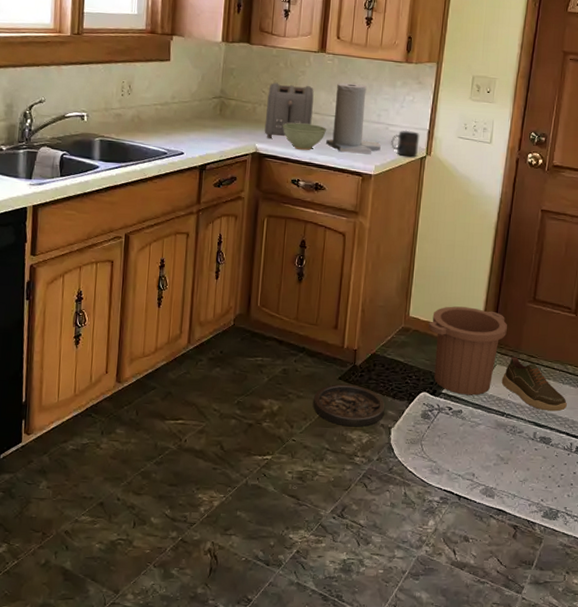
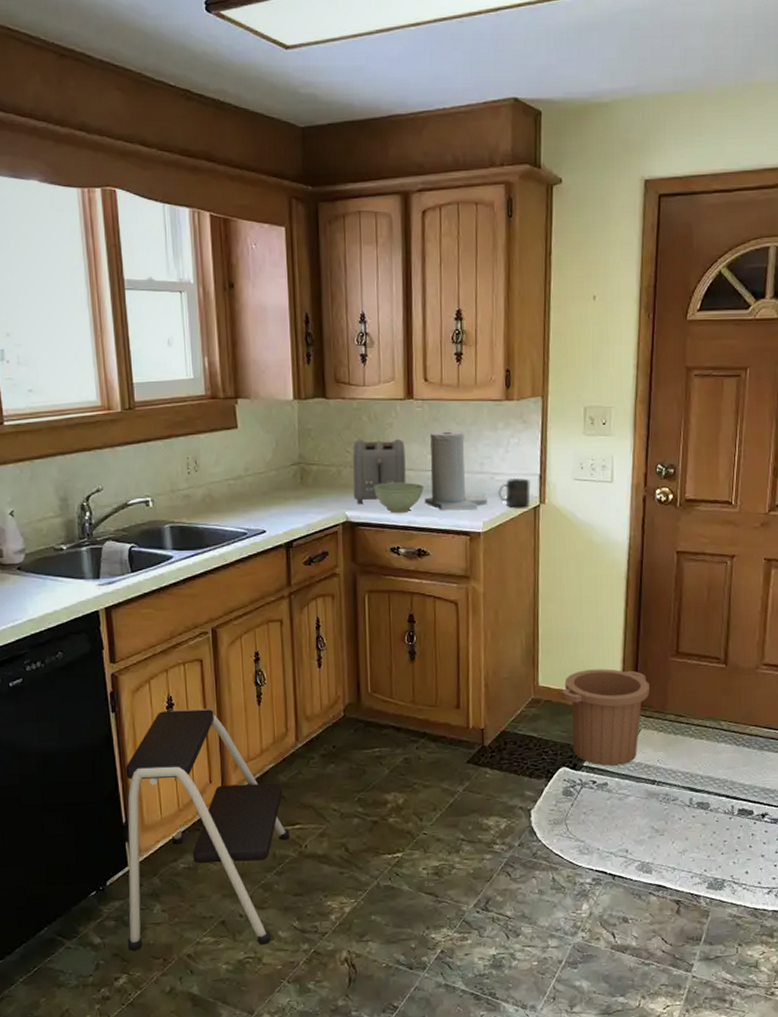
step stool: none [11,303,173,529] -> present [125,708,290,951]
pet bowl: present [313,383,386,427] -> none [442,767,522,813]
shoe: present [501,357,567,412] -> none [648,718,724,774]

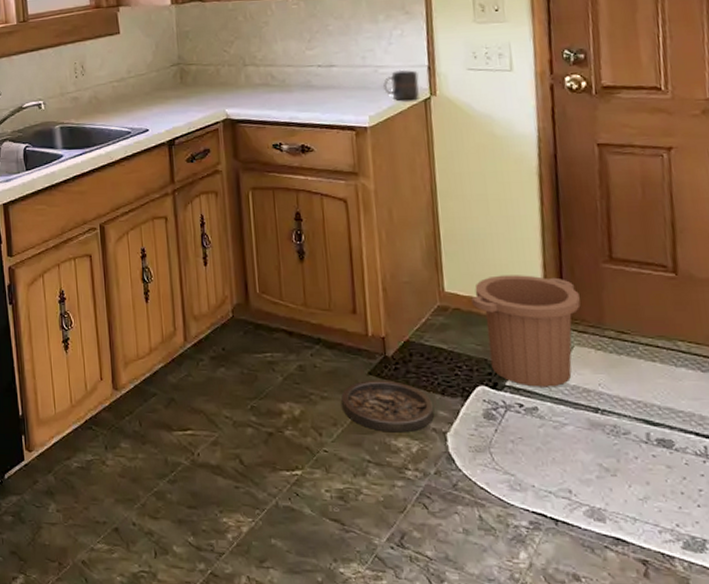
step stool: present [125,708,290,951] -> none [21,303,182,559]
toaster: present [352,439,406,504] -> none [230,37,285,101]
bowl: present [374,482,425,514] -> none [253,78,305,111]
paper towel: present [424,431,487,511] -> none [304,25,372,106]
pet bowl: none [442,767,522,813] -> present [341,379,435,433]

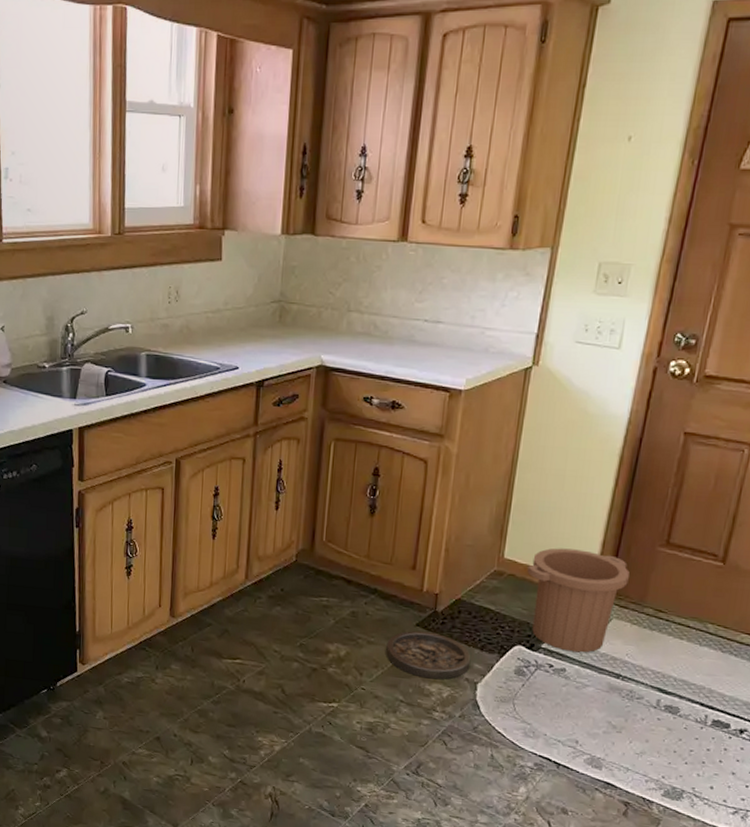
mug: present [383,69,420,101] -> none [487,334,525,368]

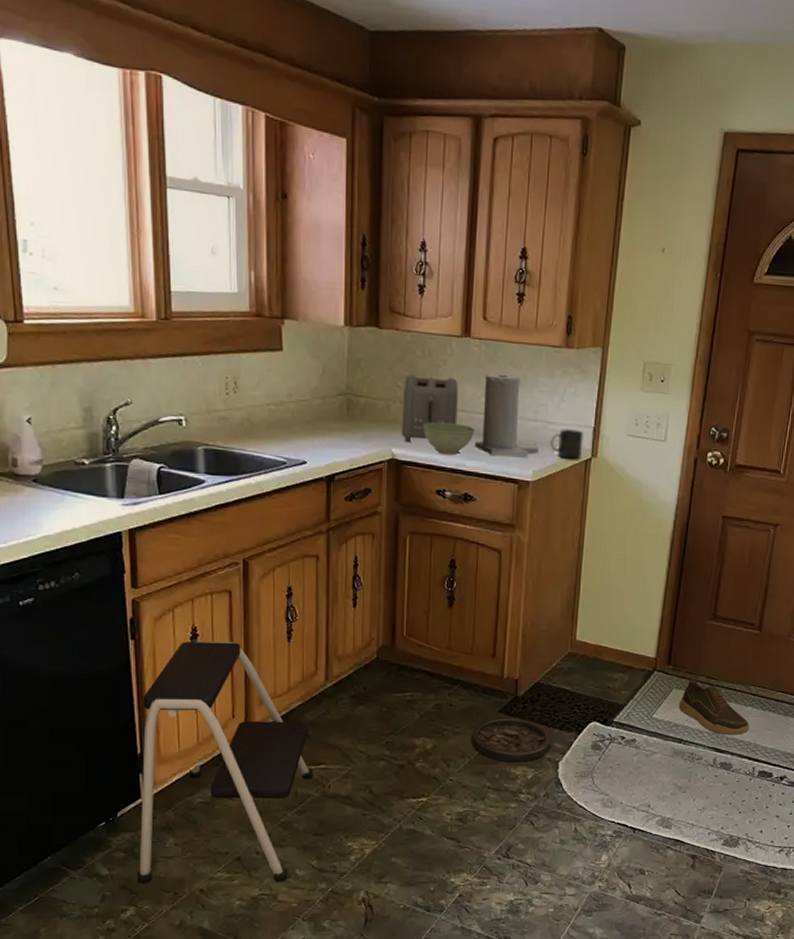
step stool: none [70,532,230,766] -> present [136,640,313,883]
toaster: none [331,281,392,348] -> present [401,374,458,442]
bowl: none [353,329,408,363] -> present [423,422,476,456]
paper towel: none [405,278,474,366] -> present [474,373,539,458]
mug: none [487,334,525,368] -> present [551,428,584,460]
trash can: present [527,548,630,653] -> none [597,627,685,723]
shoe: none [618,610,704,678] -> present [678,679,749,735]

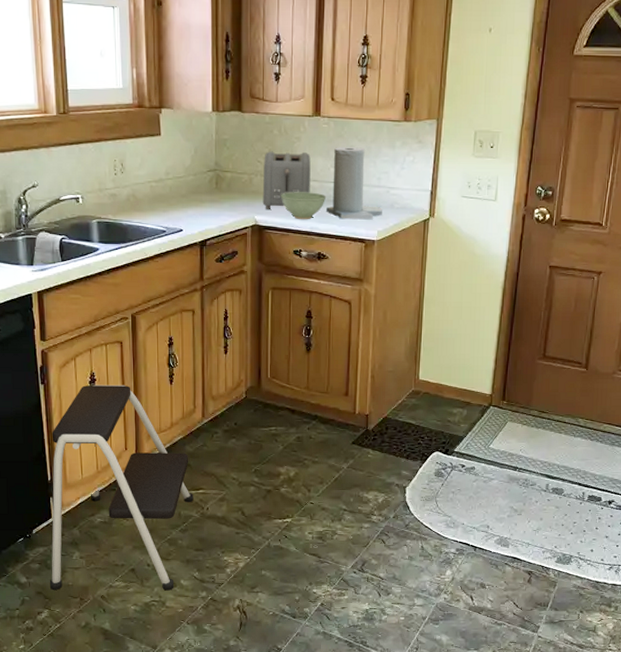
pet bowl: present [471,717,552,763] -> none [329,448,399,488]
mug: present [551,428,584,460] -> none [393,192,422,220]
shoe: present [678,679,749,735] -> none [513,413,579,464]

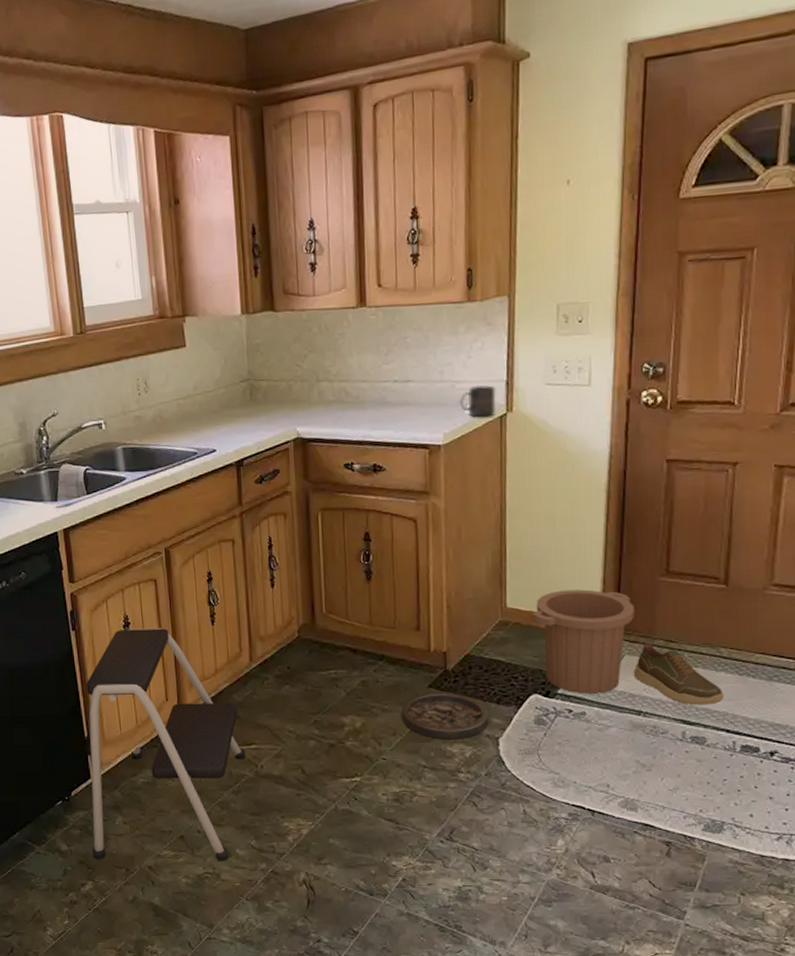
toaster: present [262,151,311,209] -> none [303,350,360,419]
bowl: present [281,192,327,220] -> none [326,395,379,429]
paper towel: present [325,147,382,220] -> none [379,338,448,424]
pet bowl: none [329,448,399,488] -> present [401,691,489,740]
mug: none [393,192,422,220] -> present [460,384,496,418]
trash can: none [438,367,517,452] -> present [532,589,634,694]
shoe: none [513,413,579,464] -> present [633,643,724,705]

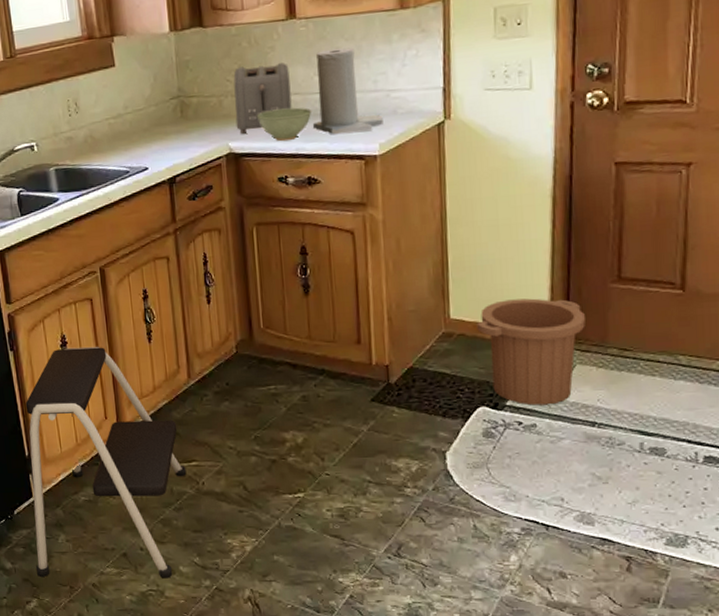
toaster: none [303,350,360,419] -> present [233,63,292,134]
bowl: none [326,395,379,429] -> present [257,107,312,142]
paper towel: none [379,338,448,424] -> present [312,47,383,135]
pet bowl: present [401,691,489,740] -> none [344,405,435,454]
mug: present [460,384,496,418] -> none [395,92,433,126]
shoe: present [633,643,724,705] -> none [585,352,684,416]

